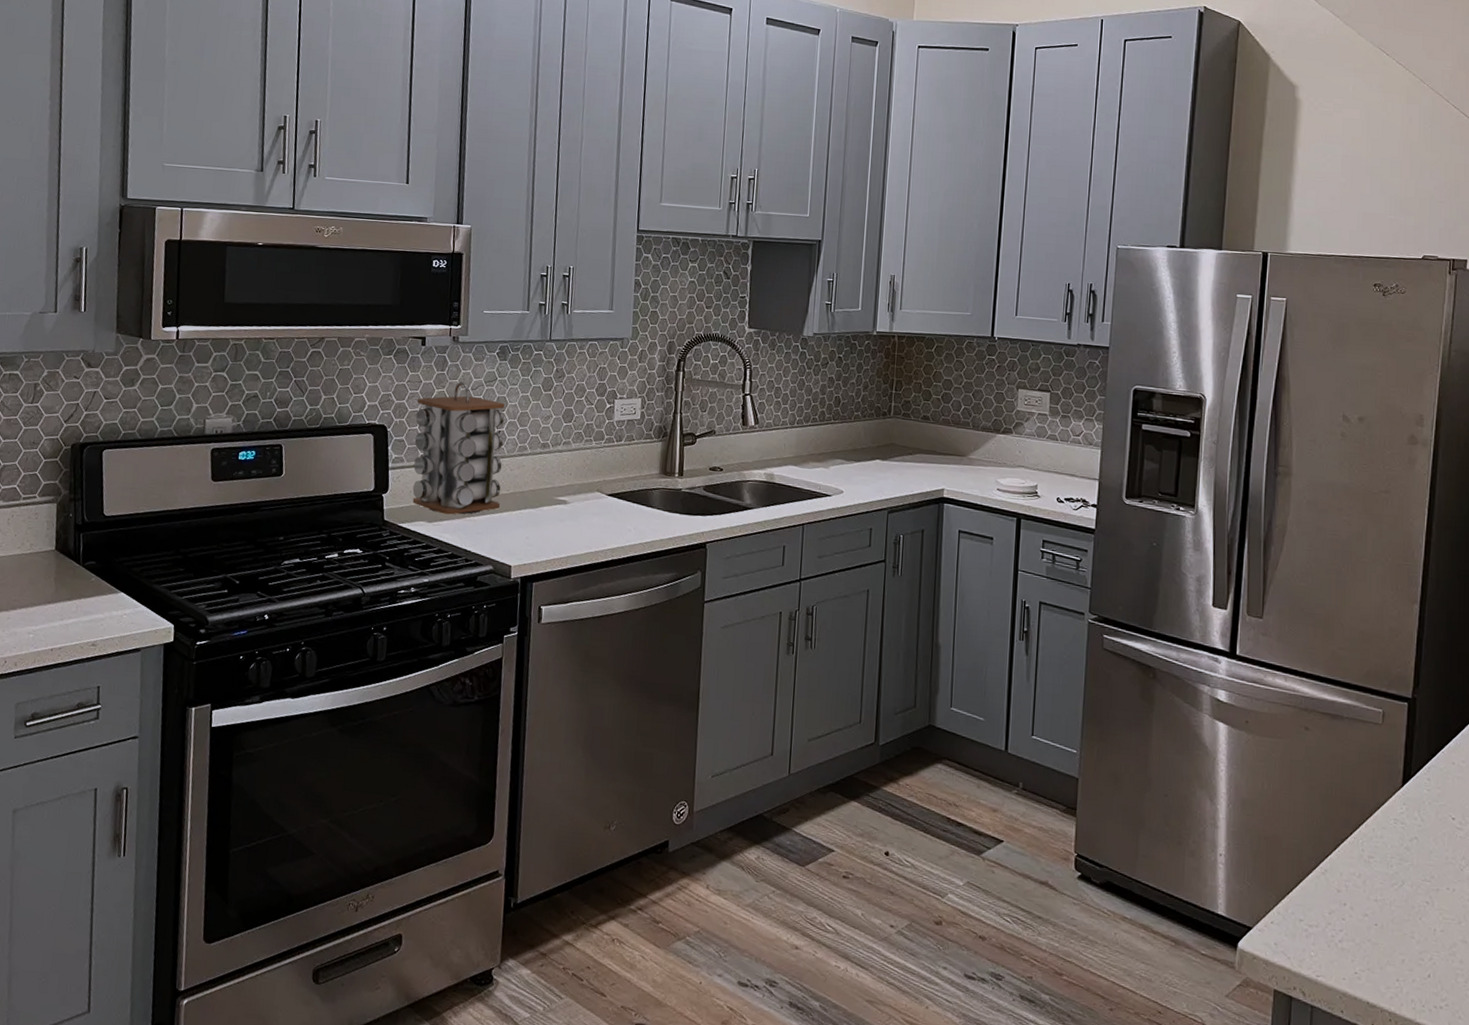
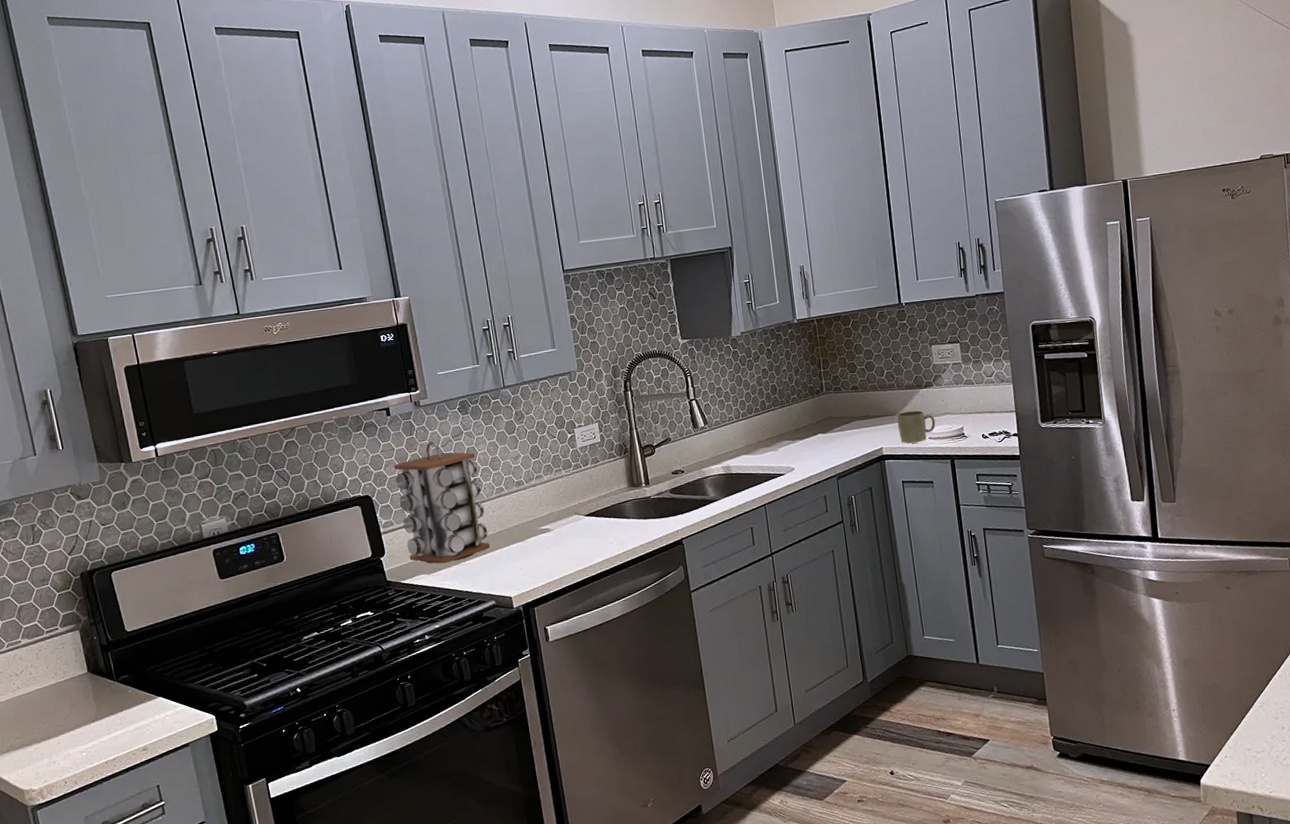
mug: none [965,455,1008,492] -> present [897,410,936,444]

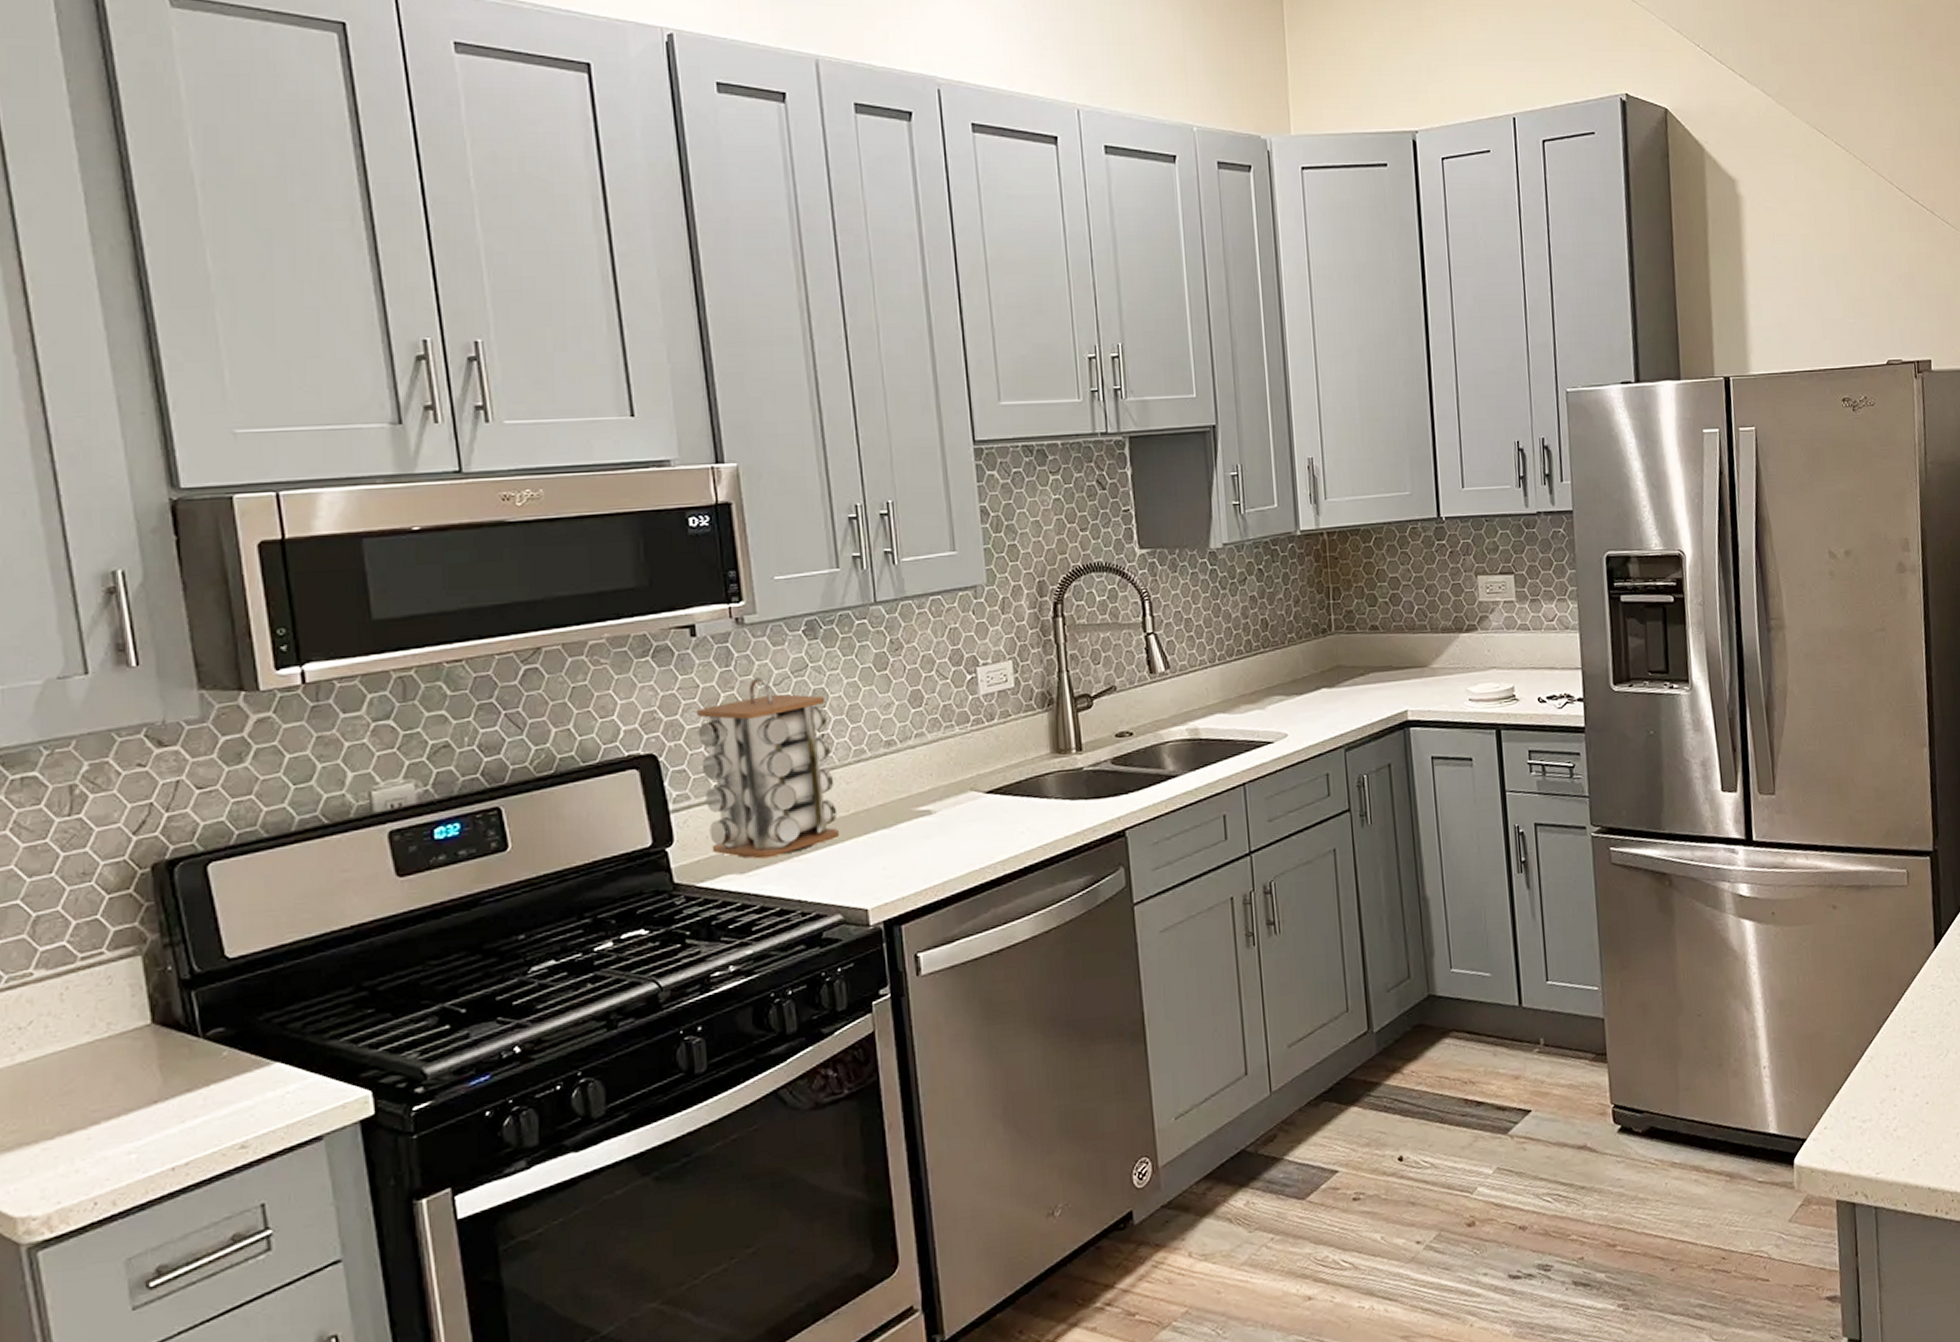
mug: present [897,410,936,444] -> none [1428,662,1479,706]

